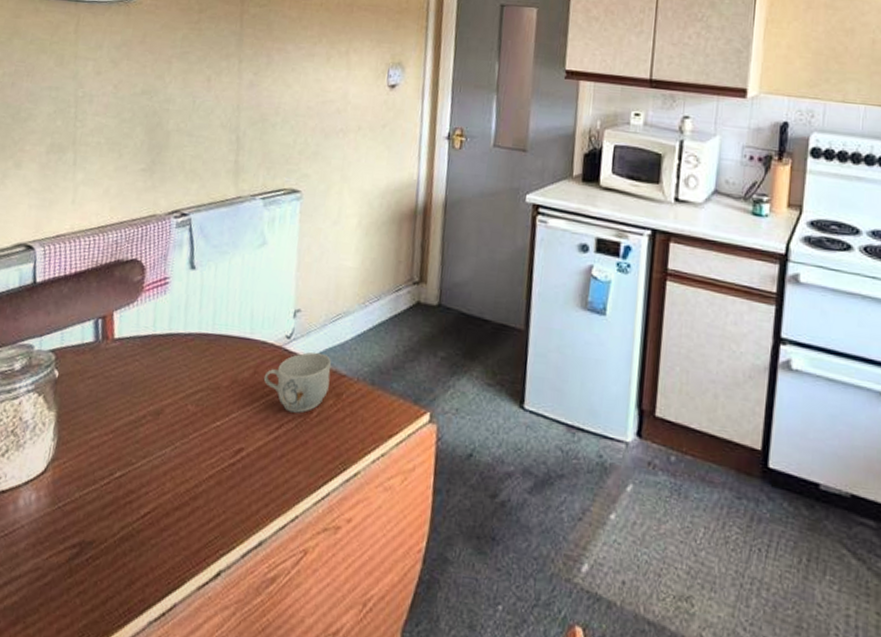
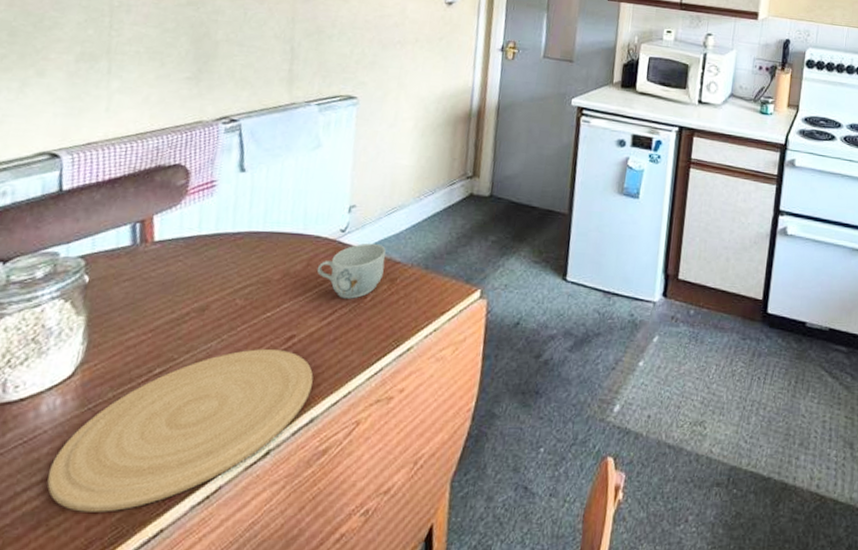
plate: none [24,459,262,617] -> present [47,349,314,512]

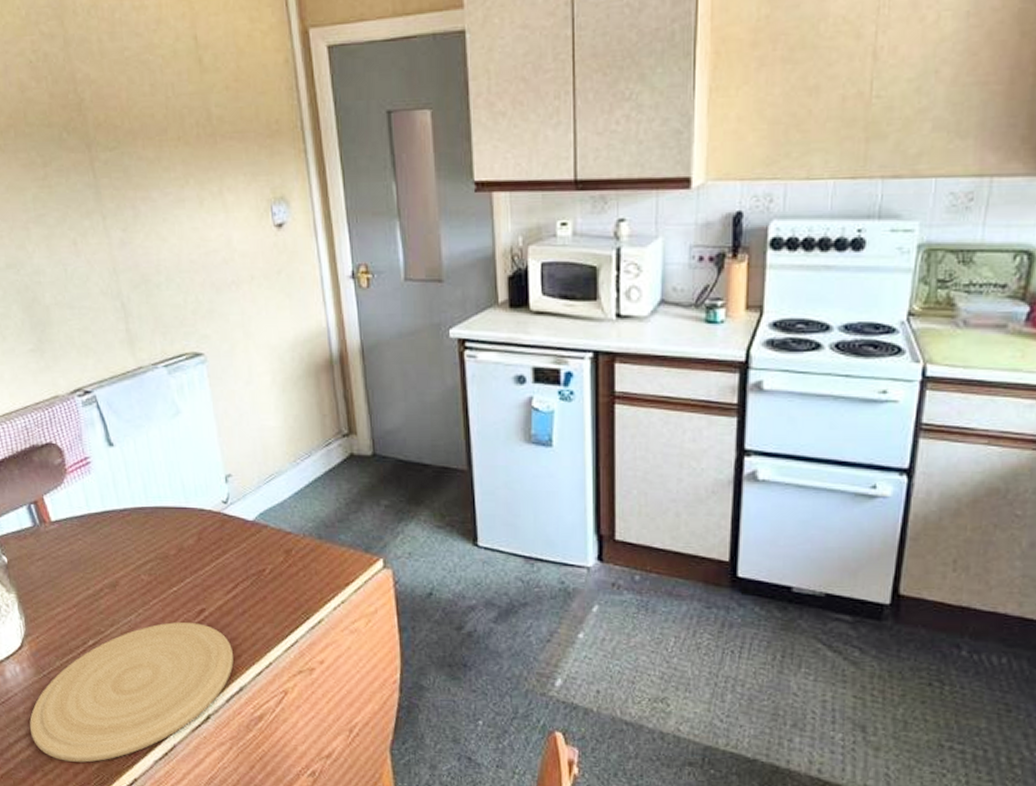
mug: present [316,243,386,299] -> none [209,513,276,572]

